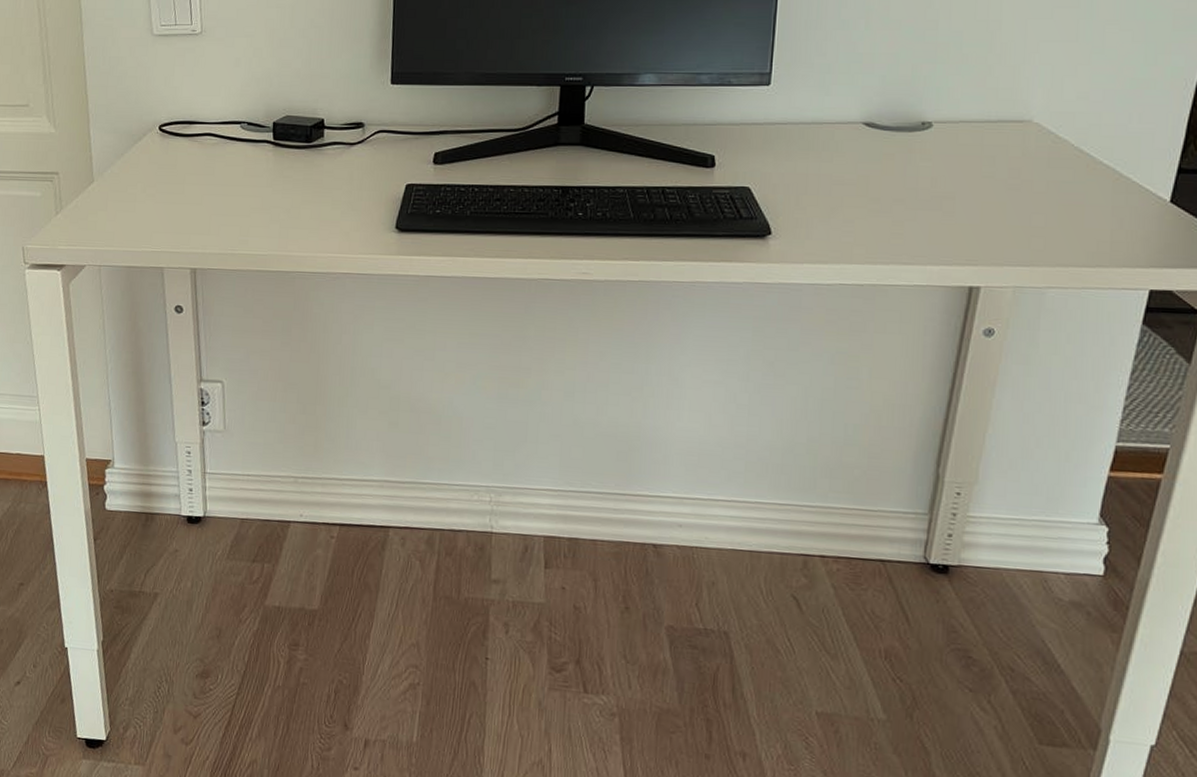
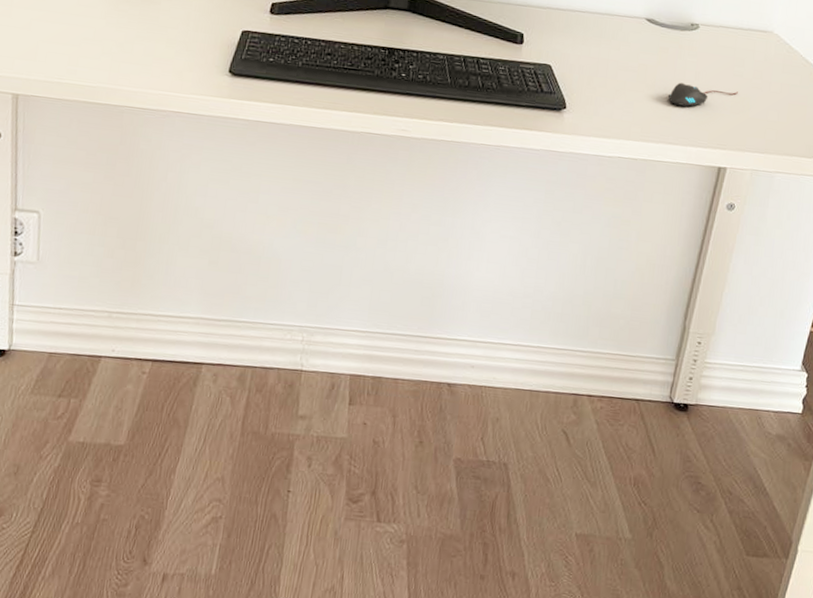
mouse: none [897,192,989,219] -> present [667,82,738,107]

